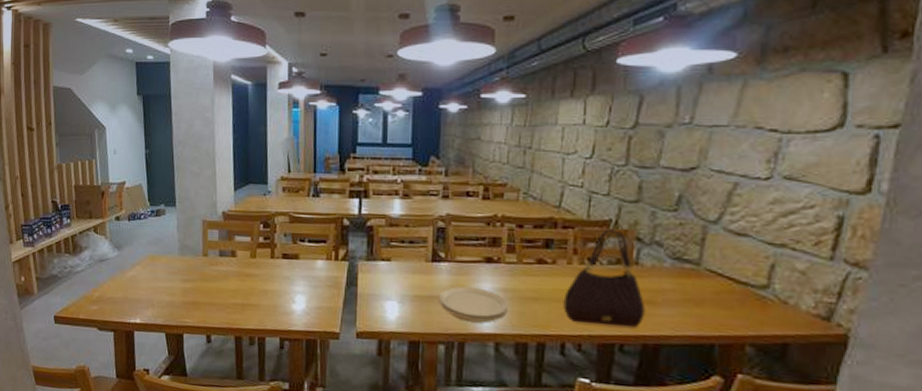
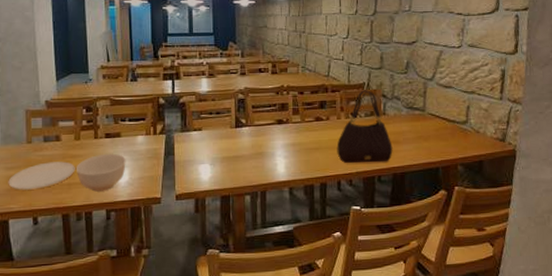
plate: none [184,278,250,306] -> present [8,161,75,190]
bowl: none [250,276,303,317] -> present [75,153,126,192]
plate: present [439,286,508,323] -> none [243,145,297,174]

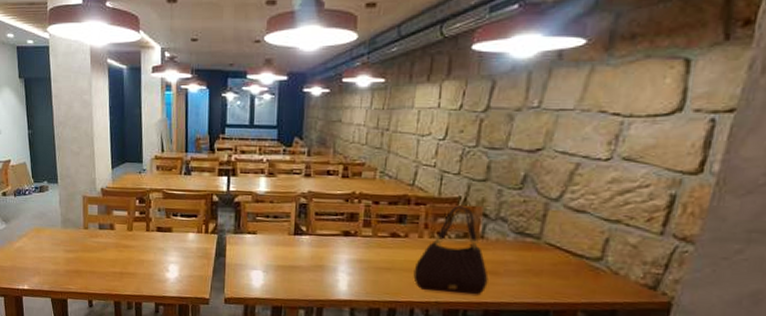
plate: present [8,161,75,190] -> none [67,249,127,274]
bowl: present [75,153,126,192] -> none [127,247,176,285]

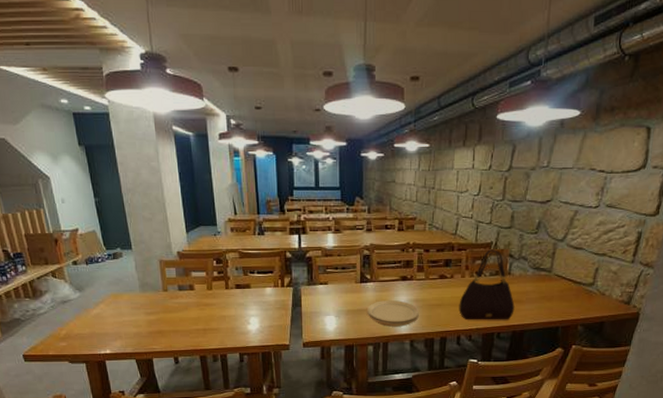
plate: none [300,257,363,291] -> present [367,300,419,327]

